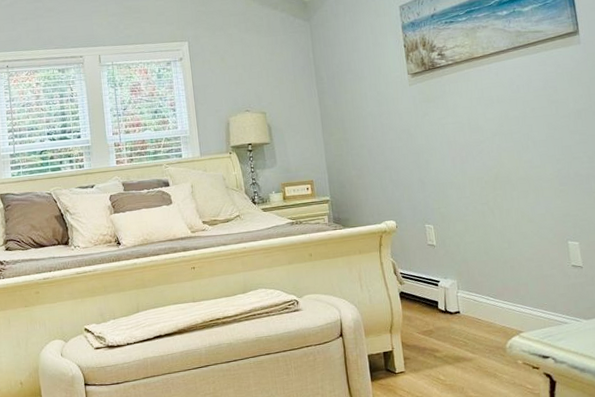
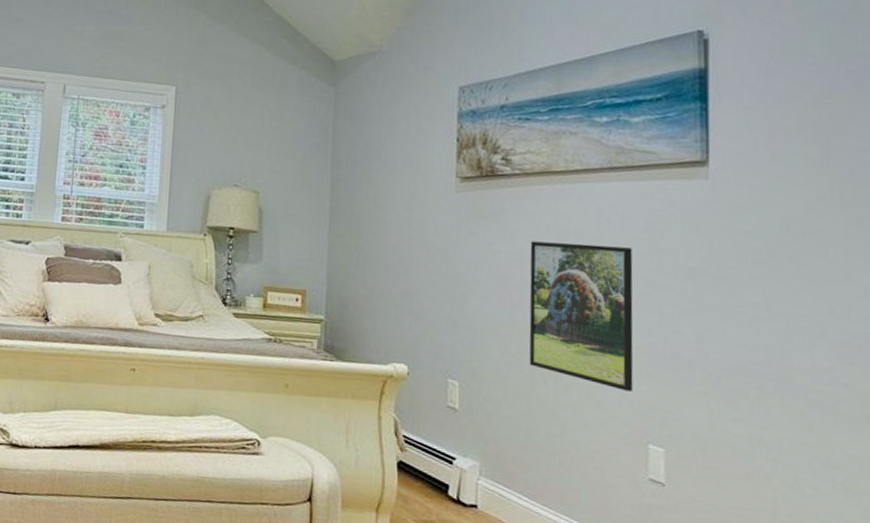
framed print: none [467,103,552,207] -> present [529,241,634,392]

